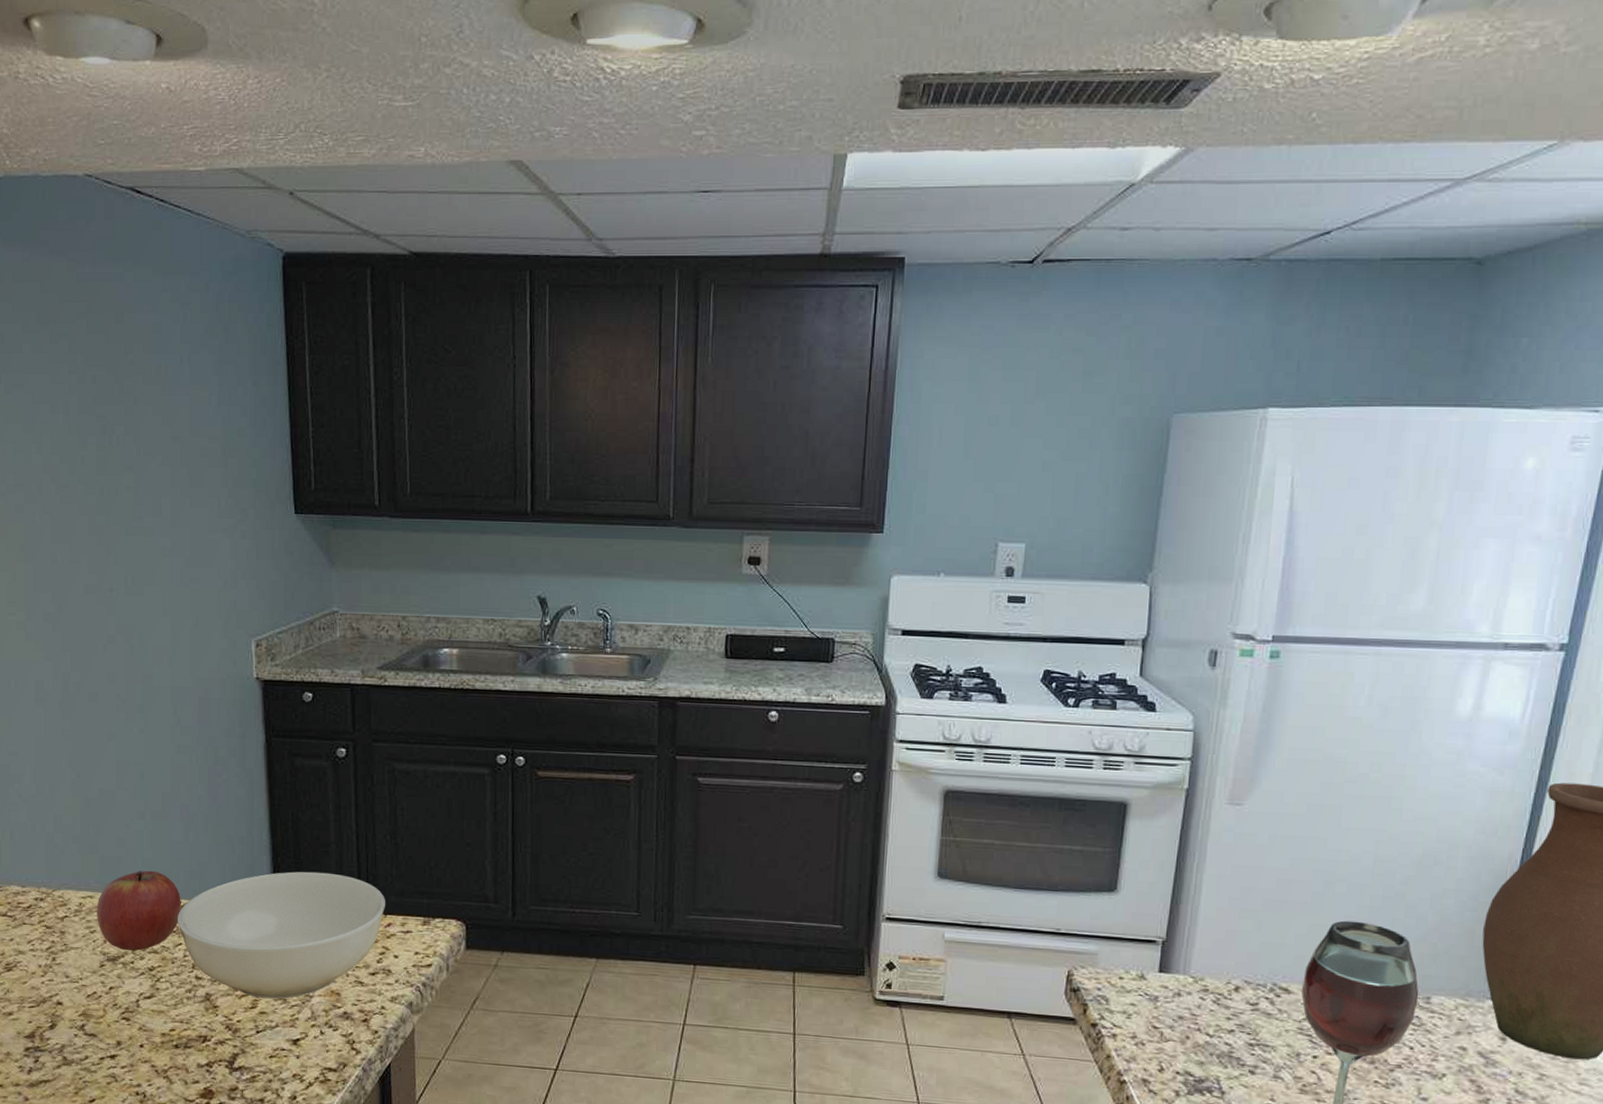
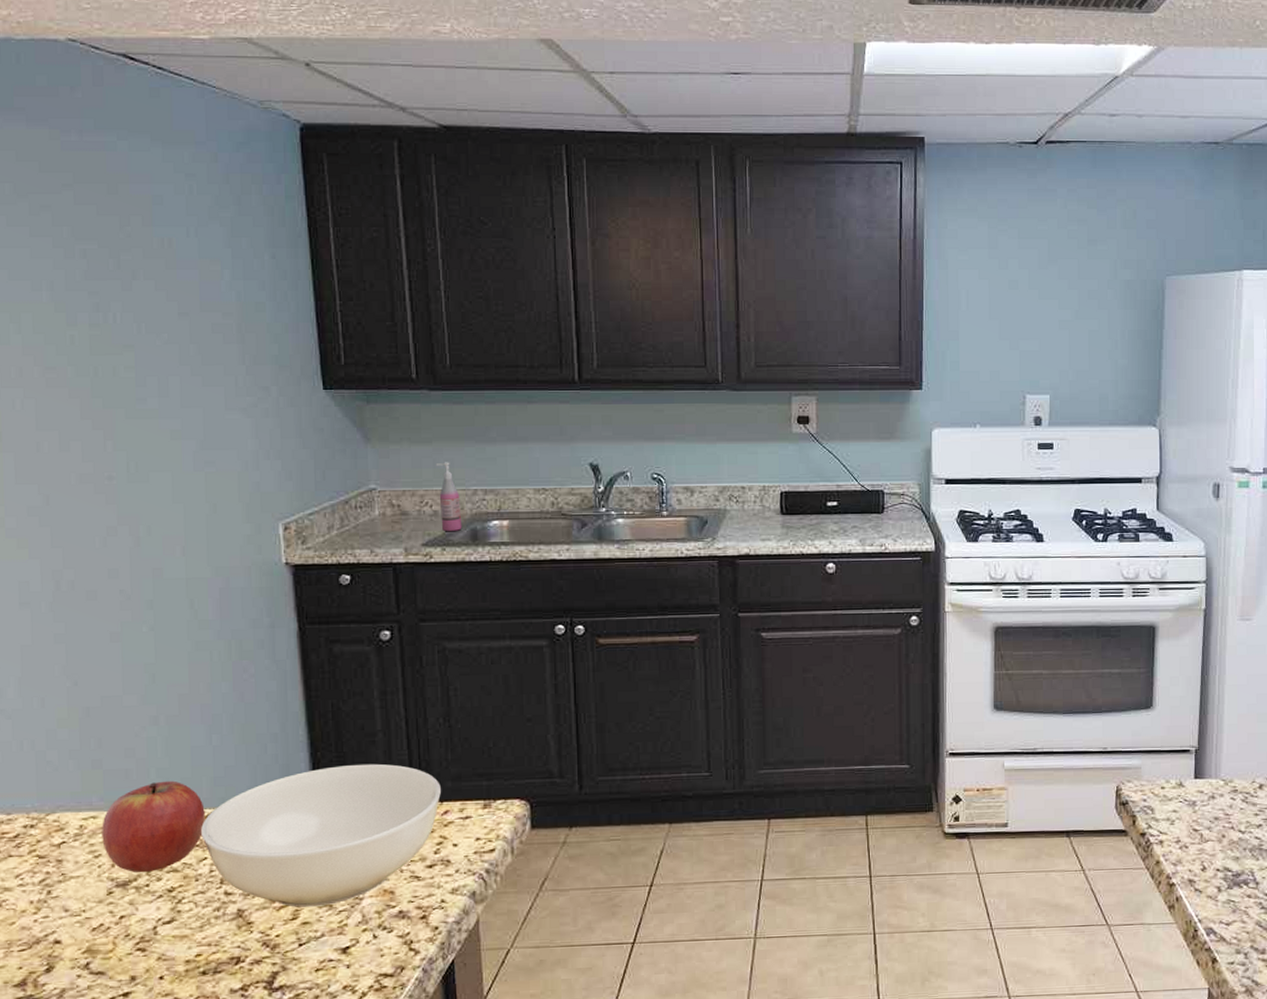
soap dispenser: none [393,588,415,657] -> present [435,462,462,532]

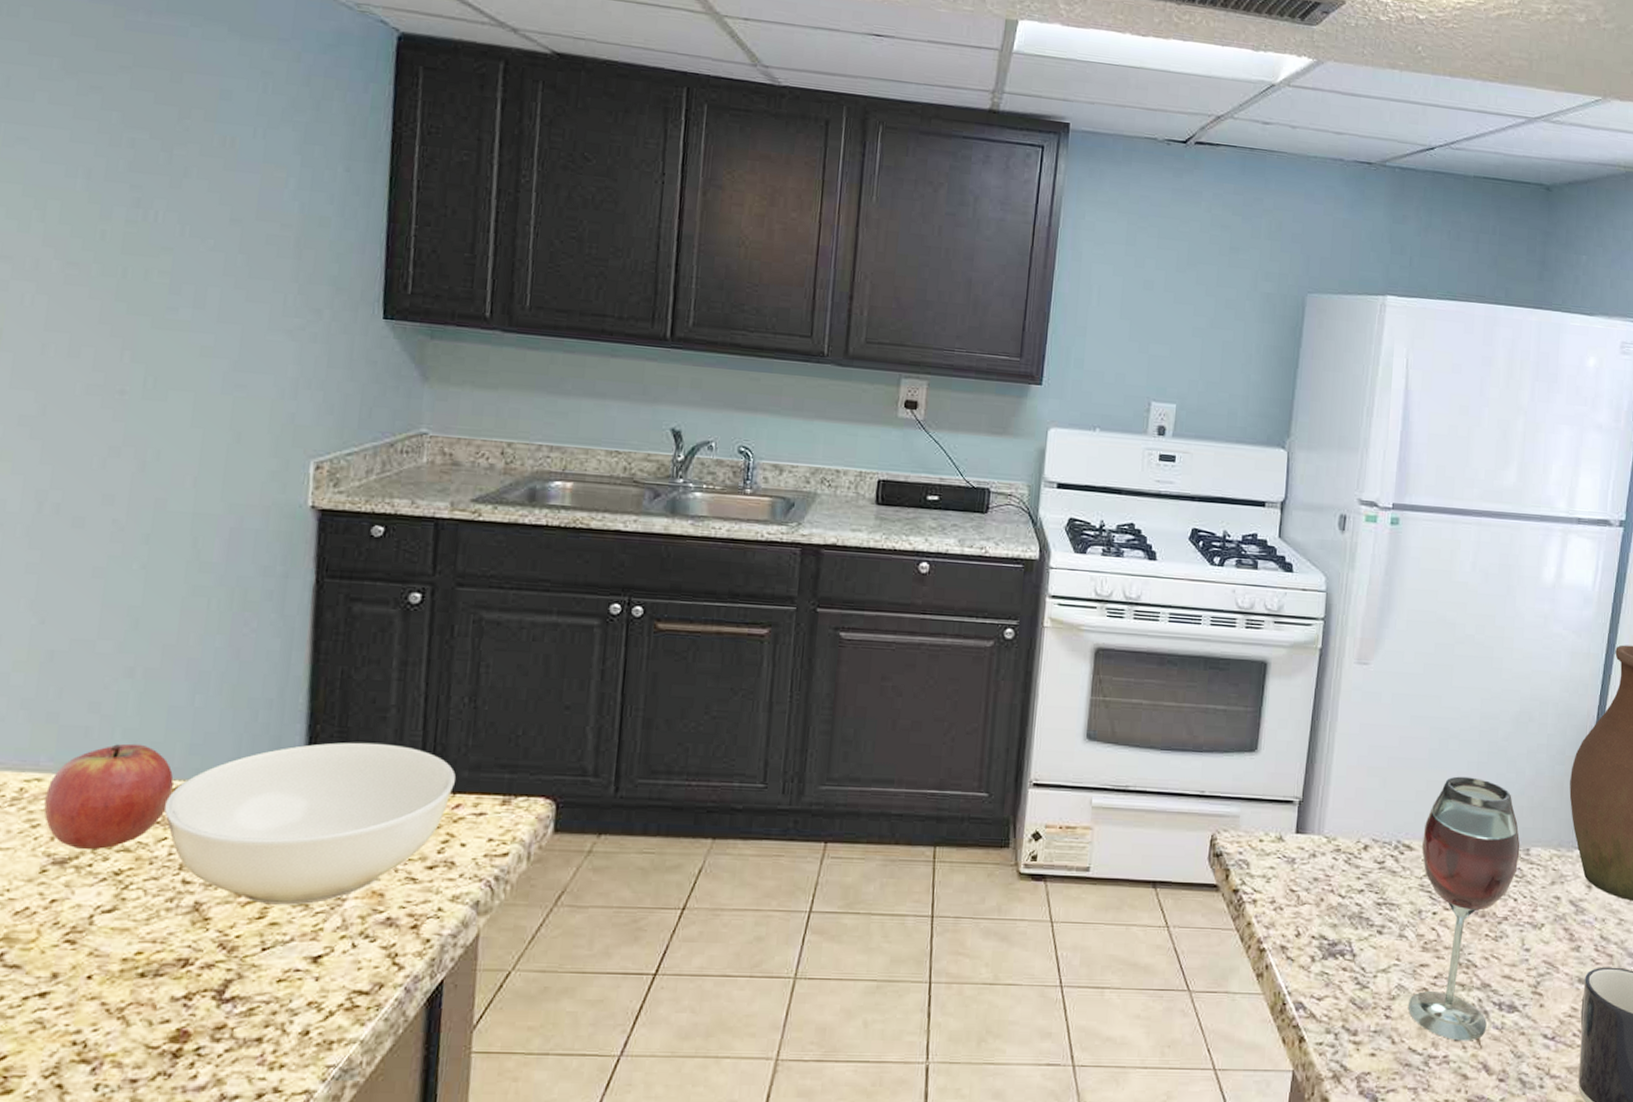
soap dispenser: present [435,462,462,532] -> none [496,411,522,490]

